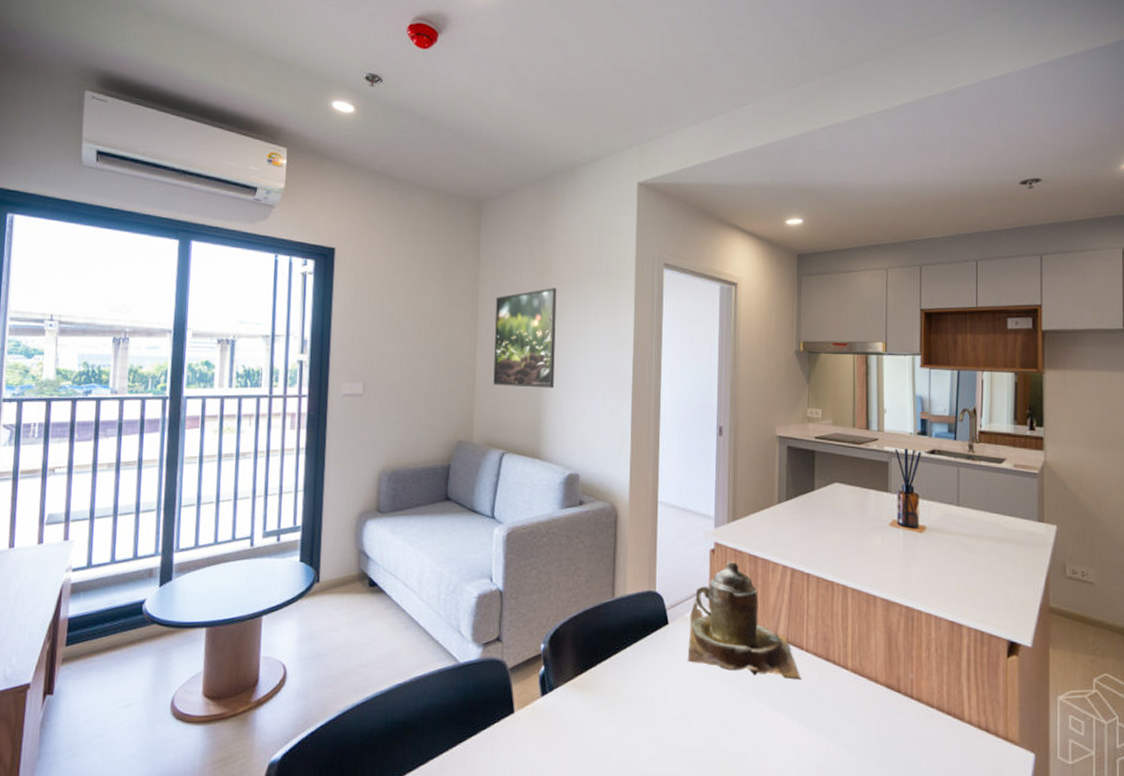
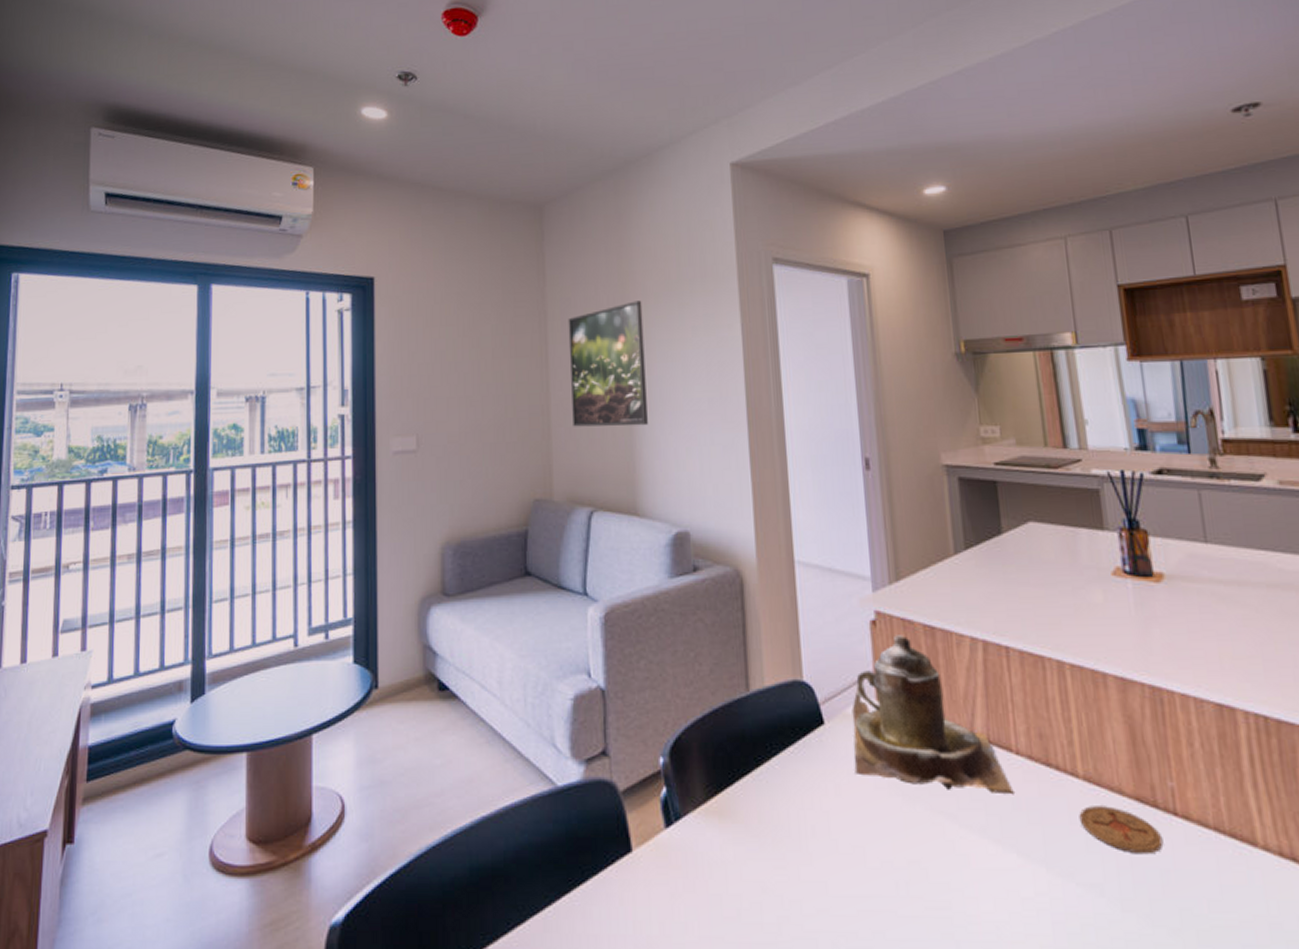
coaster: none [845,690,901,725] -> present [1079,806,1164,855]

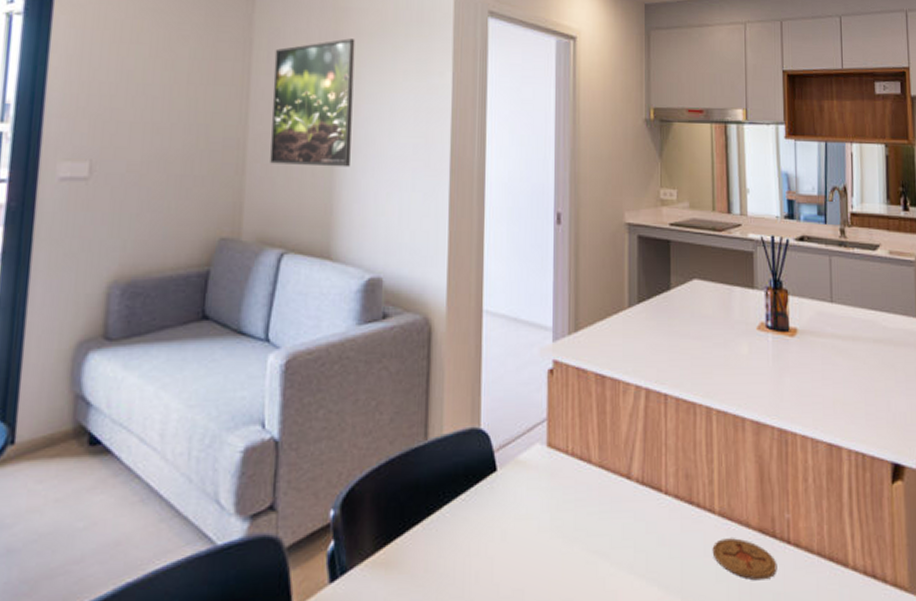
teapot: present [851,635,1016,795] -> none [521,383,662,533]

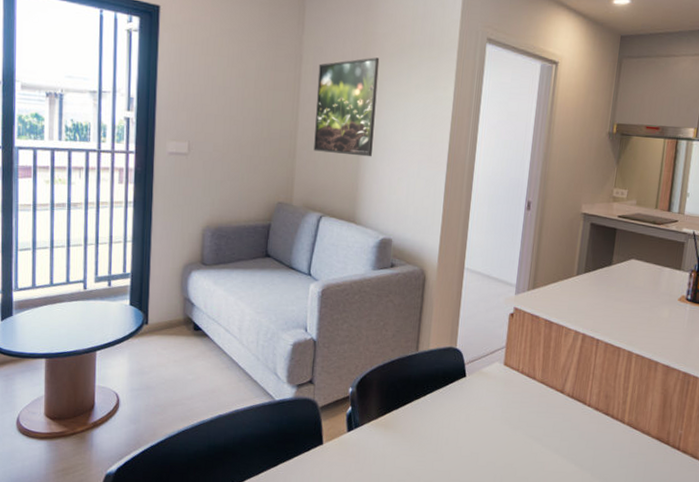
coaster: present [712,538,777,581] -> none [618,440,667,471]

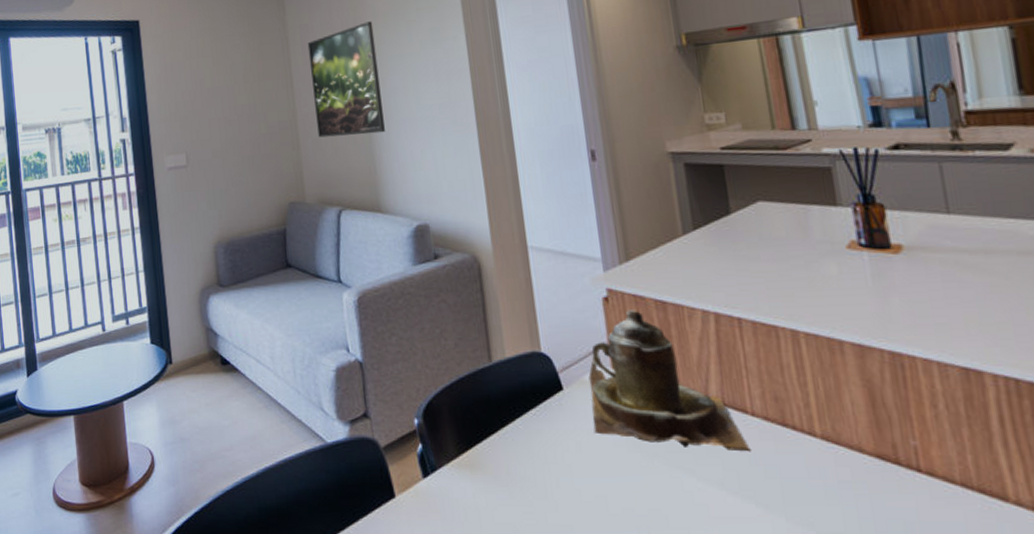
teapot: none [481,324,583,430] -> present [588,310,752,452]

